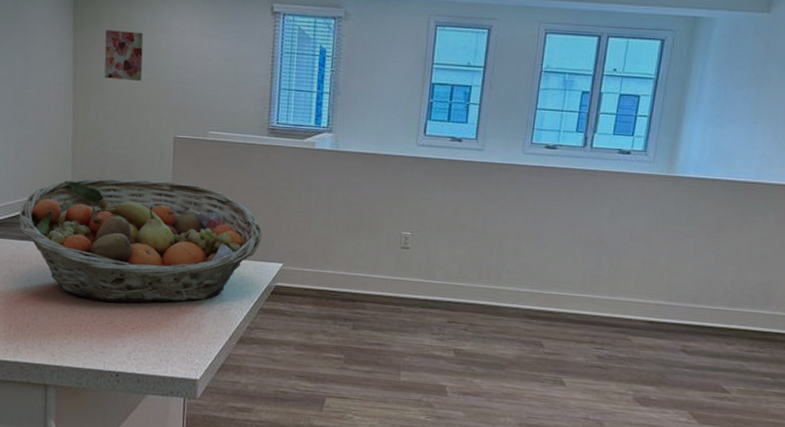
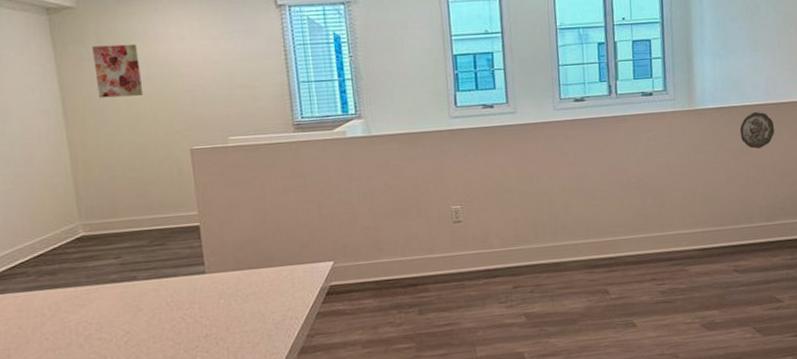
fruit basket: present [19,178,263,303] -> none [20,196,307,342]
decorative plate: none [718,189,760,228] -> present [739,112,775,149]

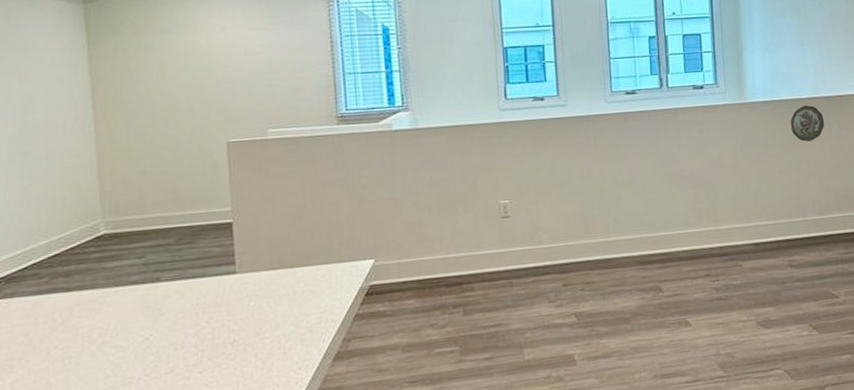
wall art: present [92,43,144,98] -> none [129,33,180,89]

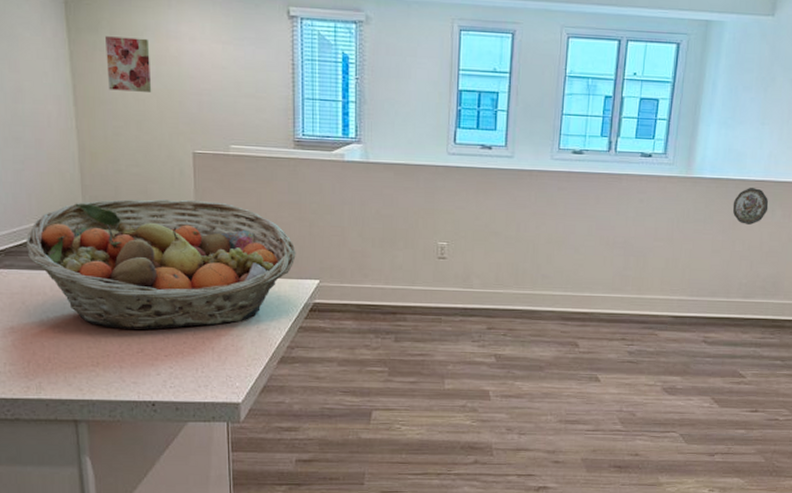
fruit basket: none [33,190,347,350] -> present [26,199,296,330]
wall art: none [129,33,180,89] -> present [106,36,152,92]

